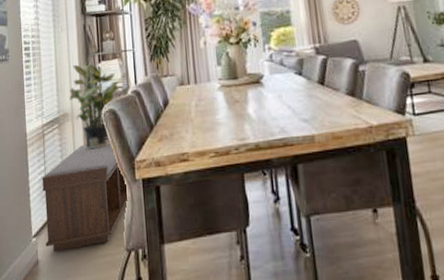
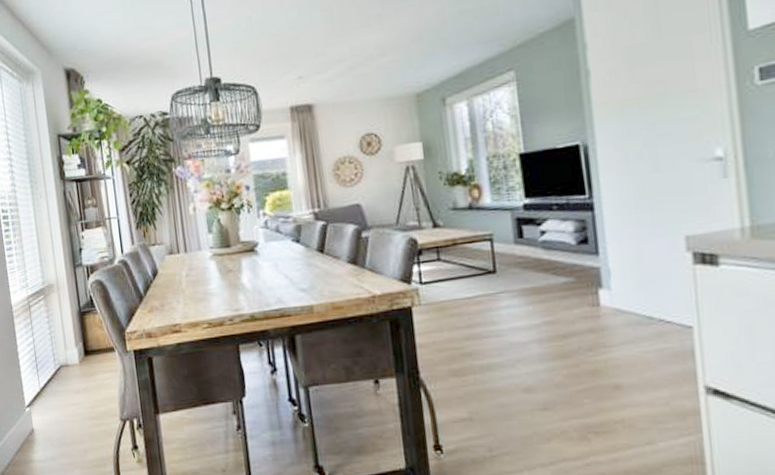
bench: present [42,140,129,251] -> none [31,312,122,421]
potted plant: present [69,63,119,150] -> none [53,231,105,321]

